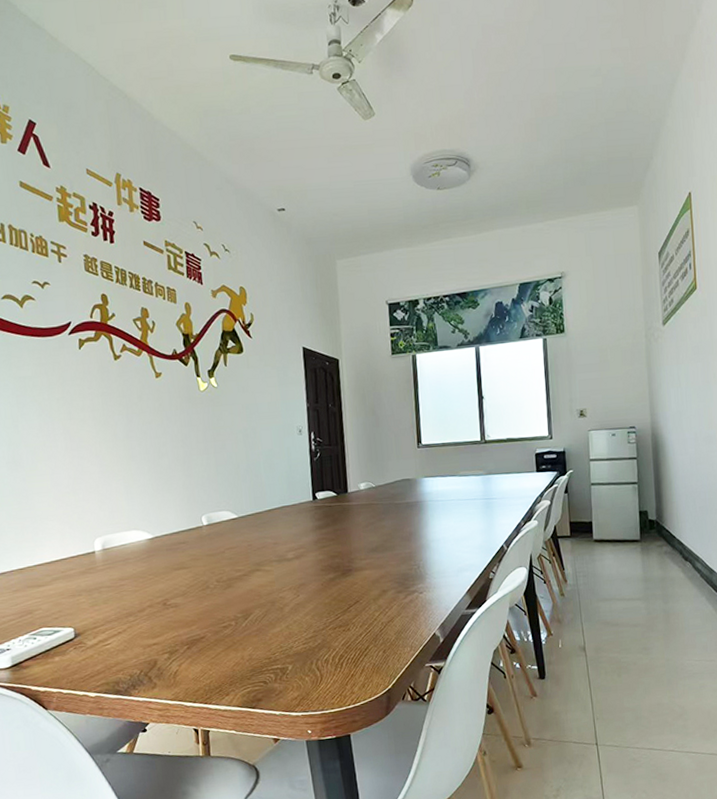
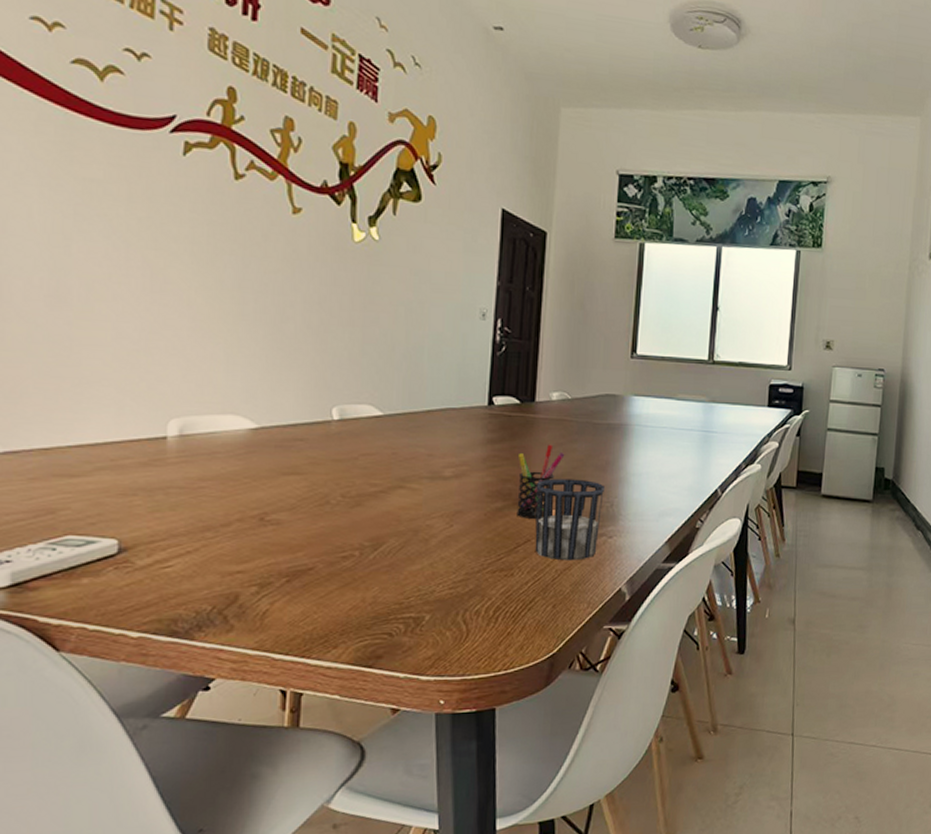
pen holder: none [340,524,377,585] -> present [517,444,565,518]
cup: none [357,549,412,615] -> present [534,478,606,561]

